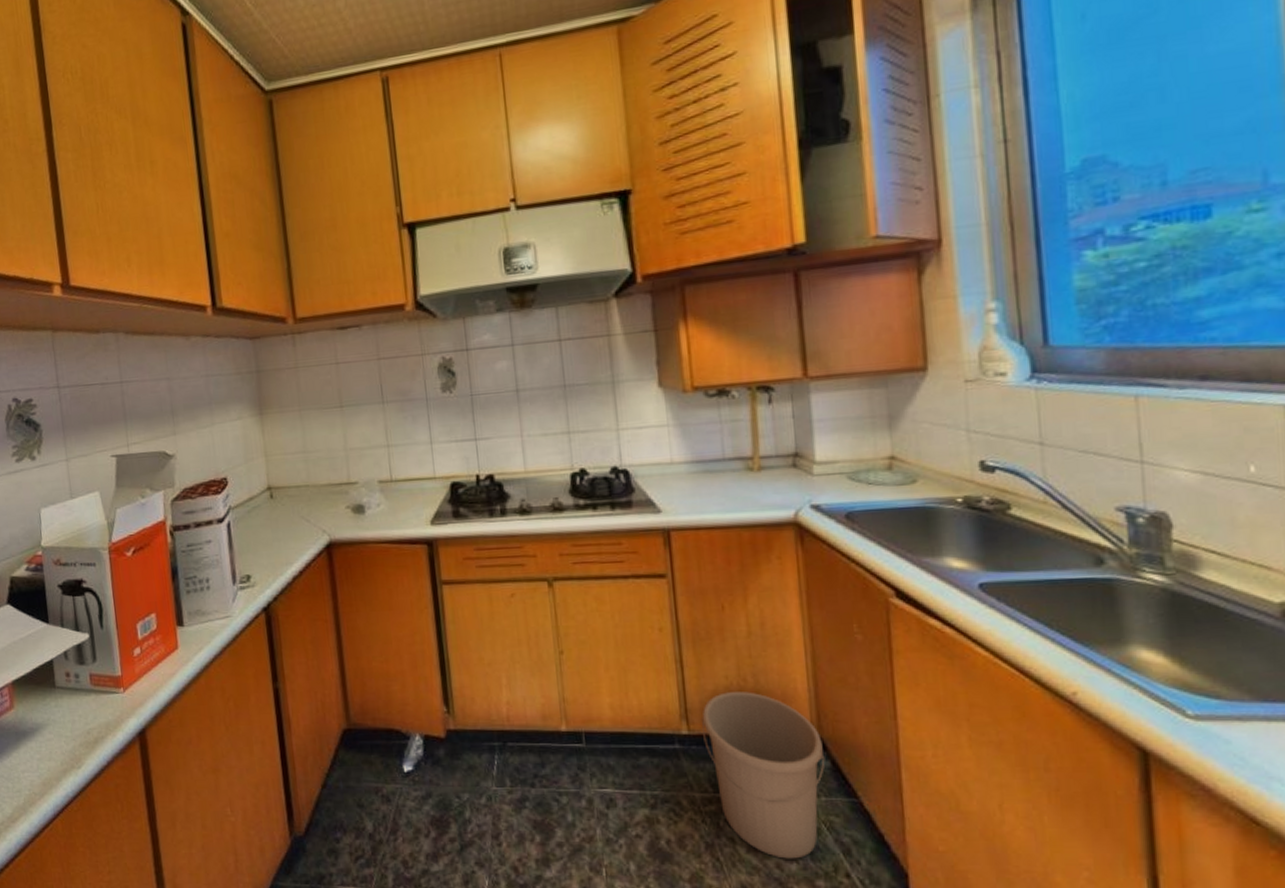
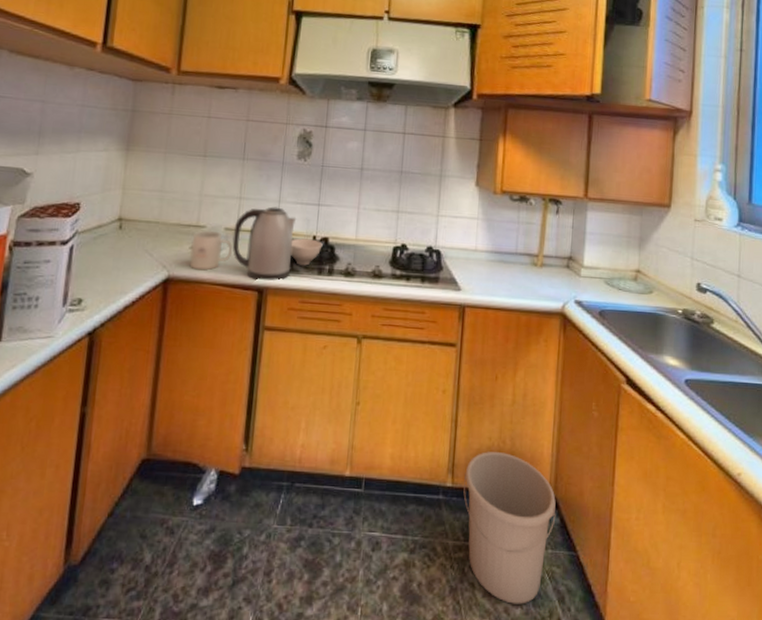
mug: none [346,485,392,530] -> present [189,230,233,271]
kettle: none [387,449,458,532] -> present [232,206,296,281]
bowl: none [453,478,489,510] -> present [291,238,323,266]

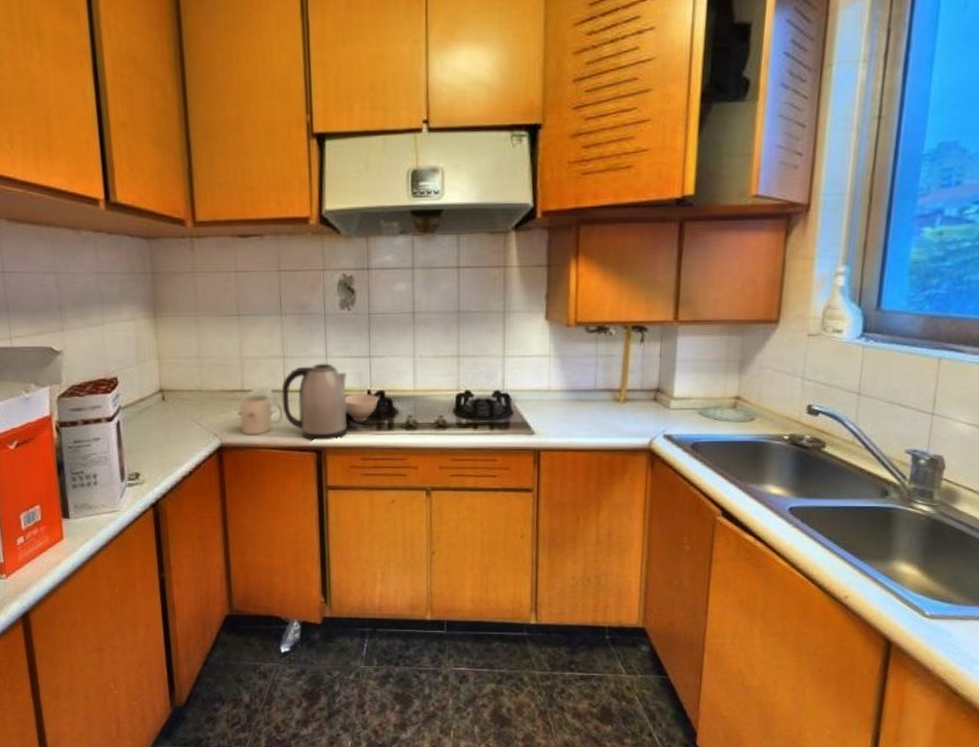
bucket: present [463,452,556,604] -> none [548,590,646,723]

